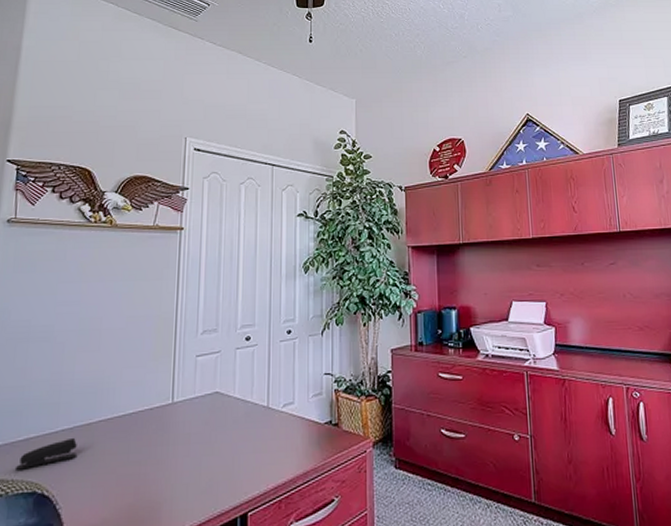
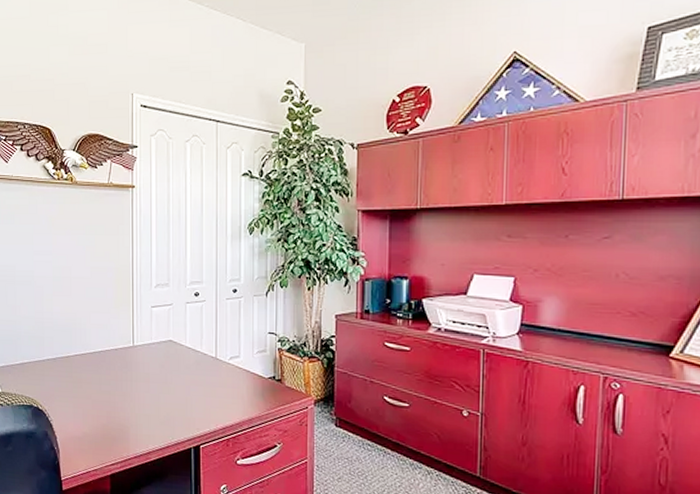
stapler: present [14,437,77,470] -> none [16,366,60,387]

